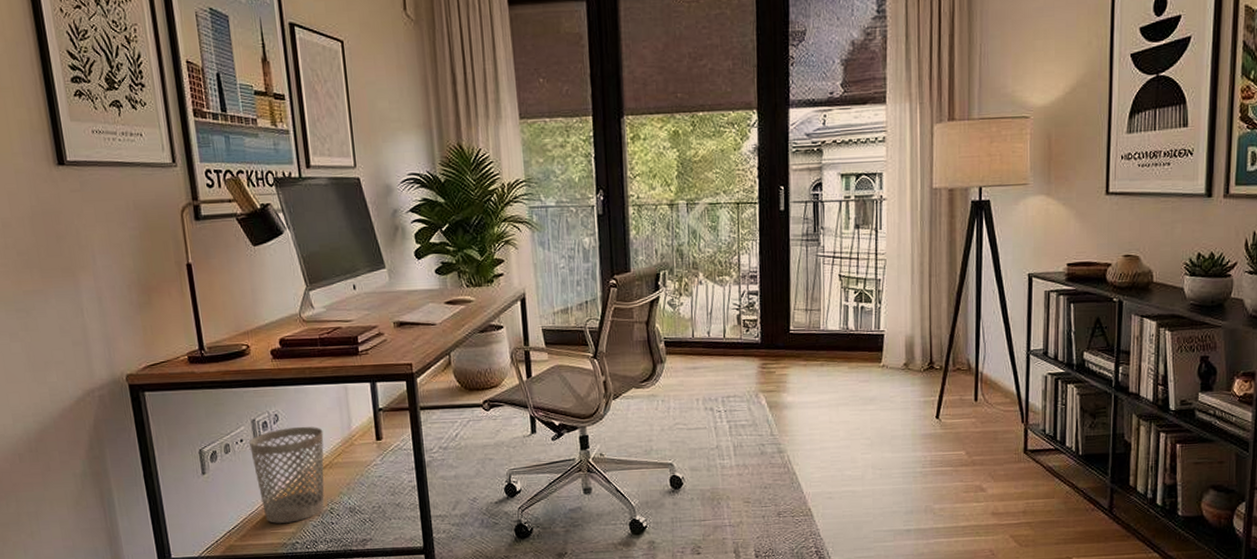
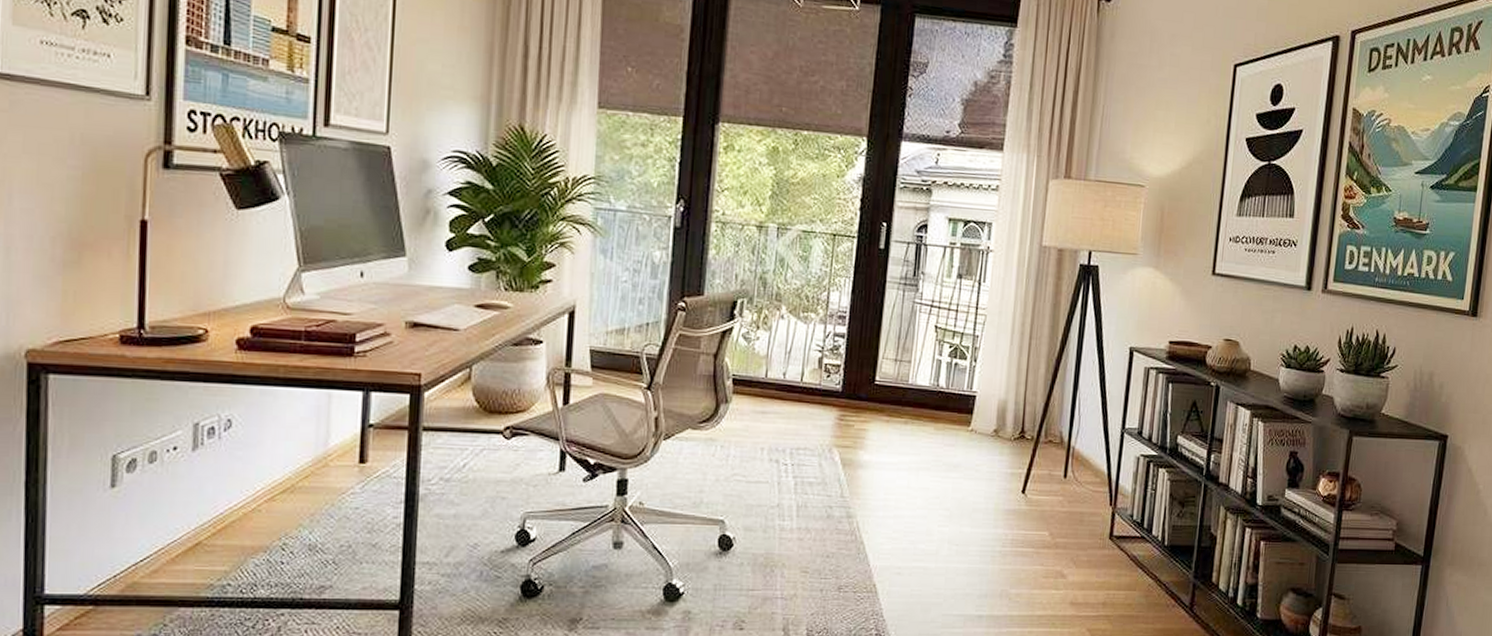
wastebasket: present [249,426,325,523] -> none [185,437,290,558]

